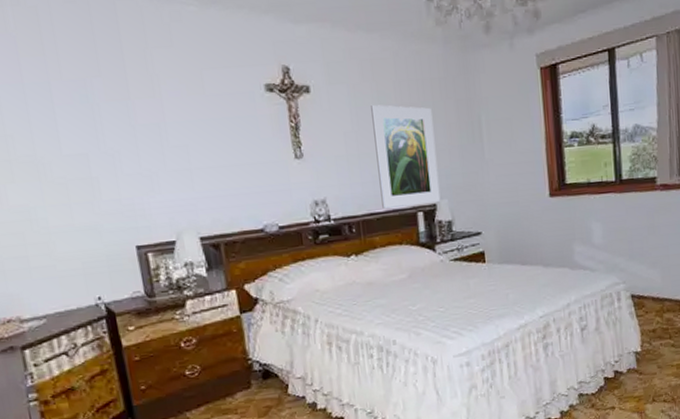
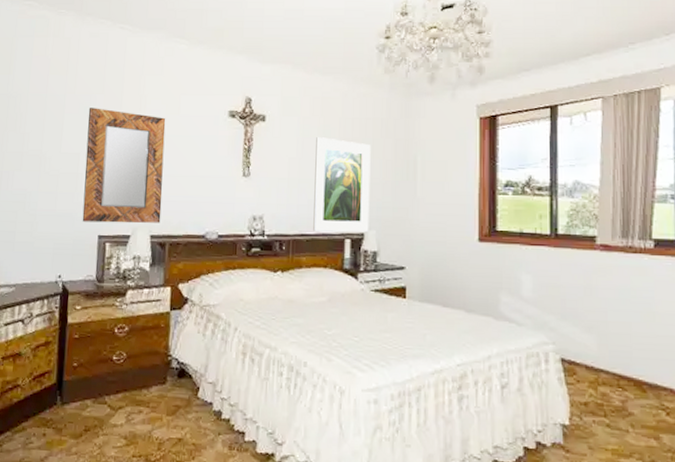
home mirror: none [86,95,209,234] -> present [82,108,166,224]

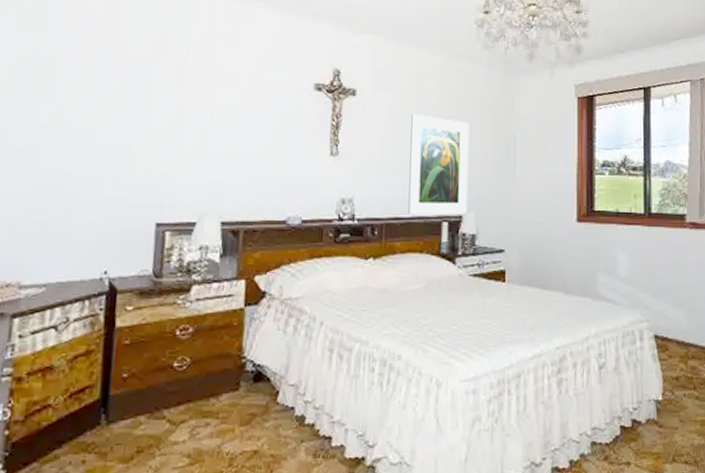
home mirror: present [82,108,166,224] -> none [135,75,241,209]

